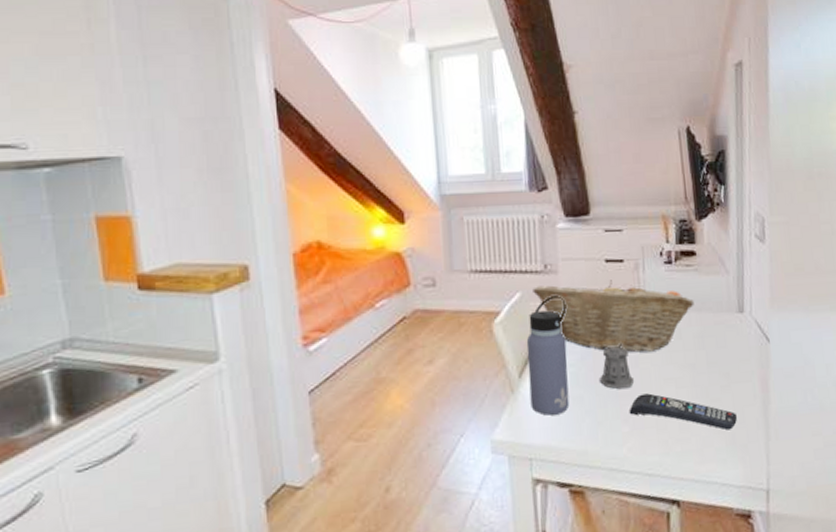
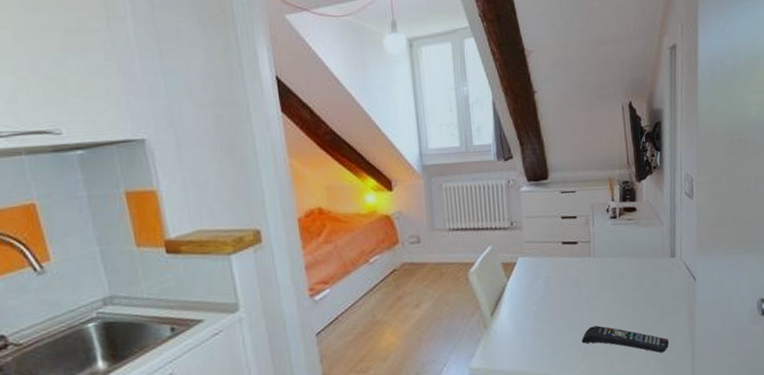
water bottle: present [526,295,570,416] -> none [496,248,533,347]
fruit basket: present [533,280,694,352] -> none [501,233,635,292]
pepper shaker: present [600,343,635,390] -> none [557,285,586,323]

